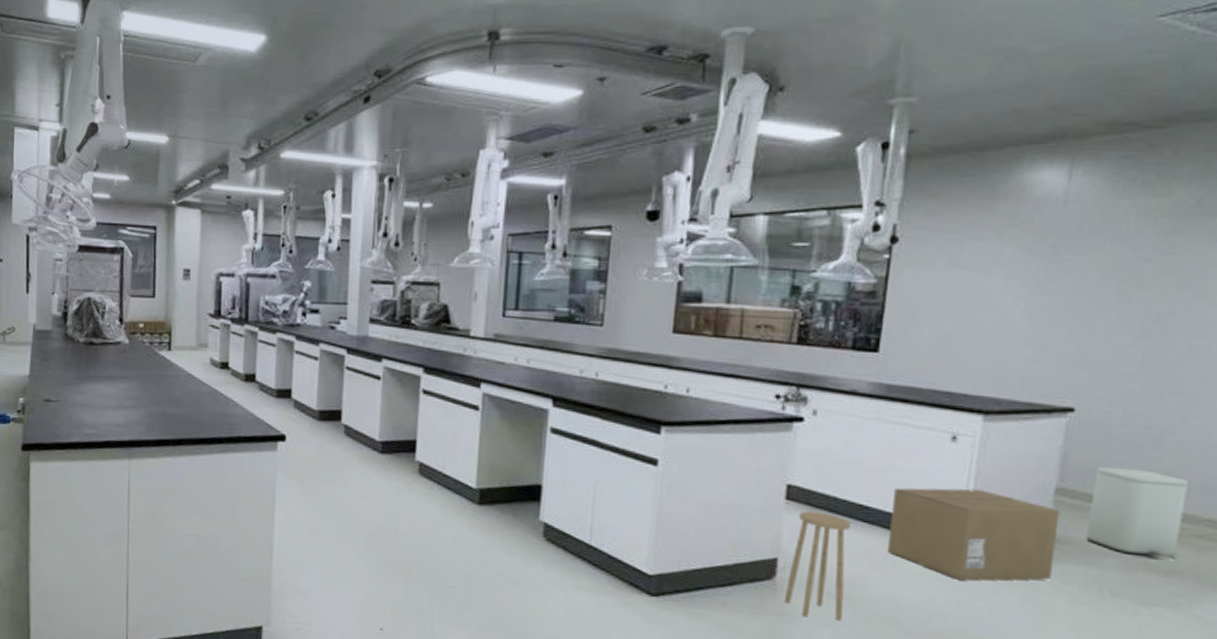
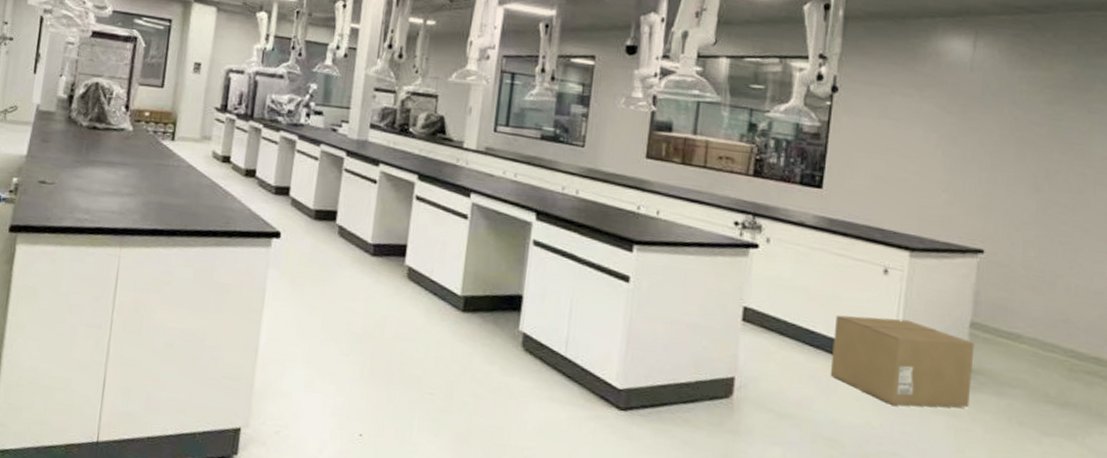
stool: present [784,510,852,621] -> none [740,332,799,441]
pedal bin: present [1085,466,1188,560] -> none [996,304,1077,393]

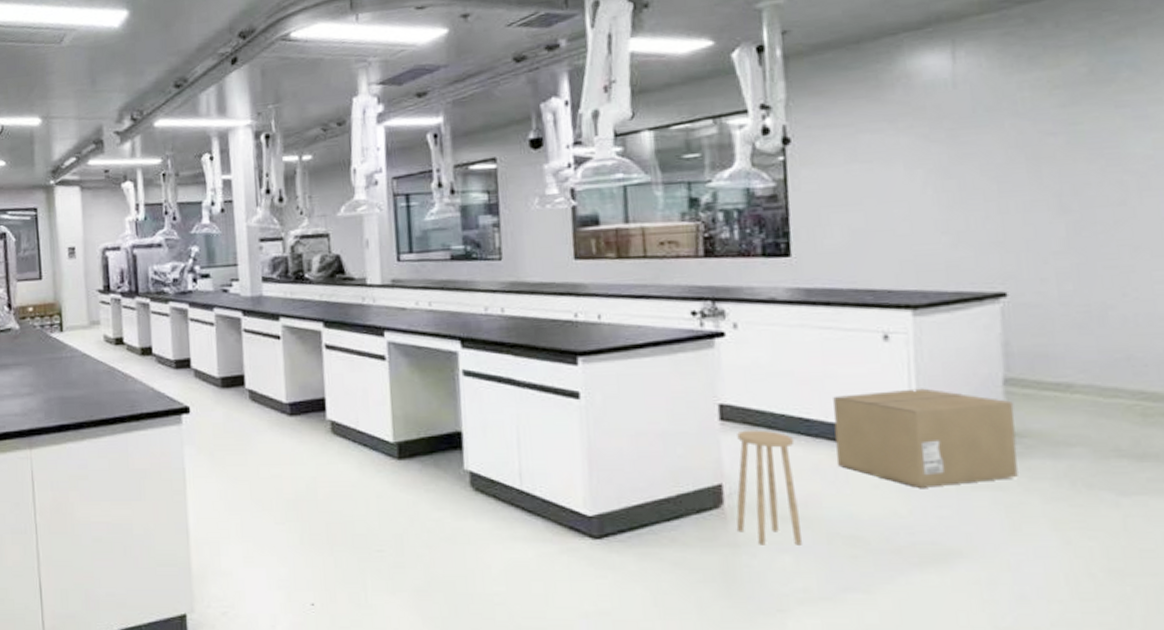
stool: none [740,332,799,441] -> present [736,430,802,545]

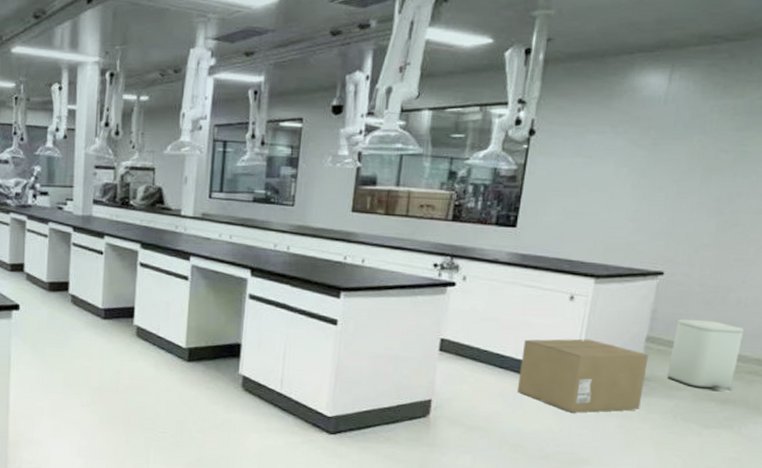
stool: present [736,430,802,545] -> none [435,360,490,449]
pedal bin: none [1043,349,1147,442] -> present [667,318,744,391]

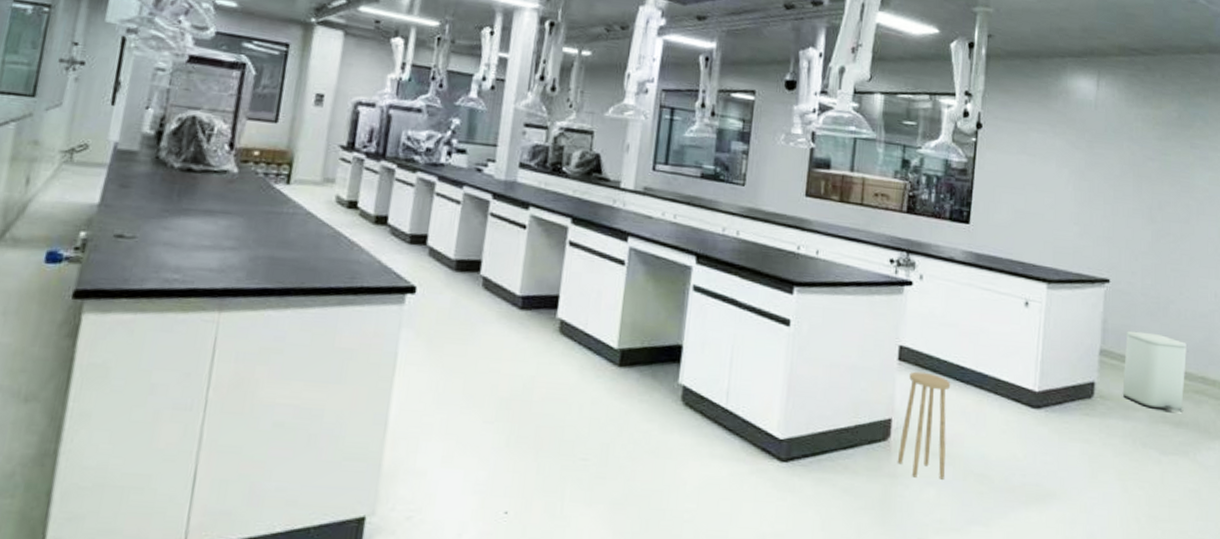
stool: none [435,360,490,449] -> present [897,371,951,480]
box: present [517,338,649,413] -> none [979,349,1104,436]

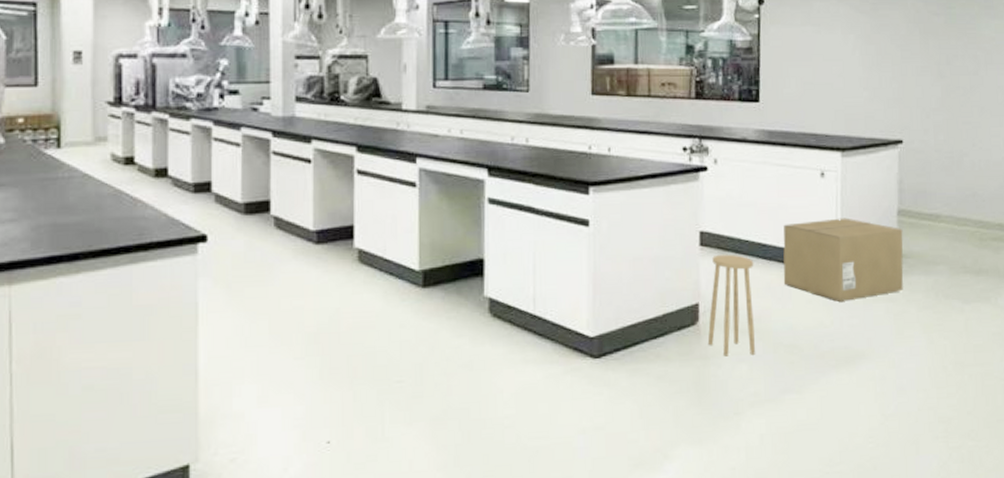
box: none [979,349,1104,436] -> present [783,217,904,302]
pedal bin: present [1122,330,1187,413] -> none [922,187,983,261]

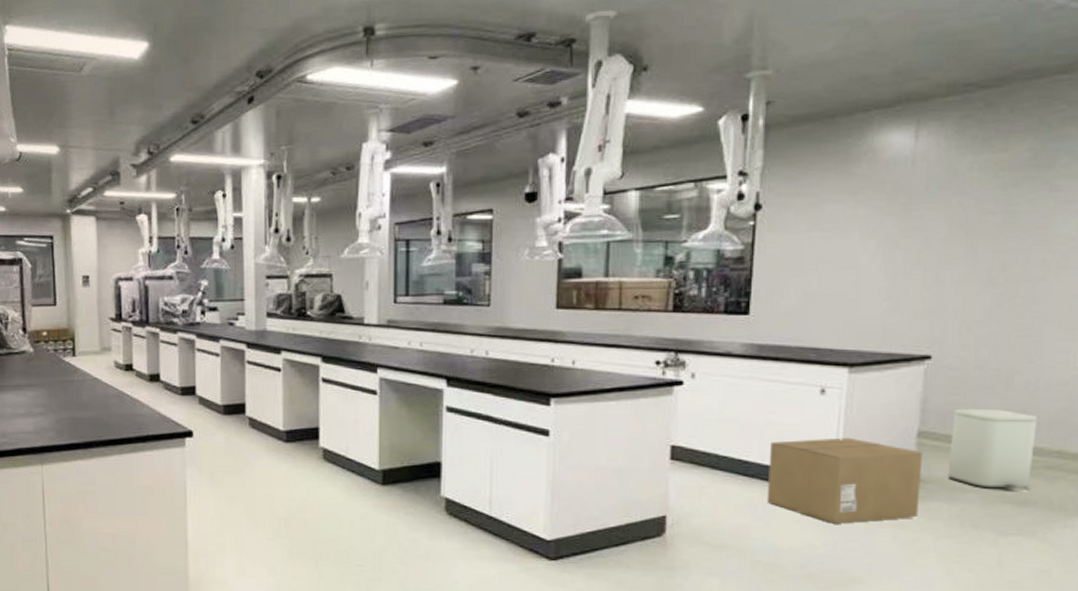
stool: present [707,254,755,357] -> none [674,469,733,570]
pedal bin: none [922,187,983,261] -> present [947,408,1037,491]

